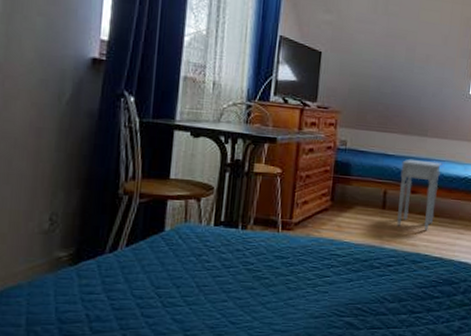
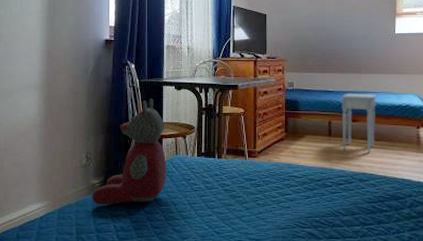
stuffed bear: none [54,145,172,287] -> present [92,98,167,205]

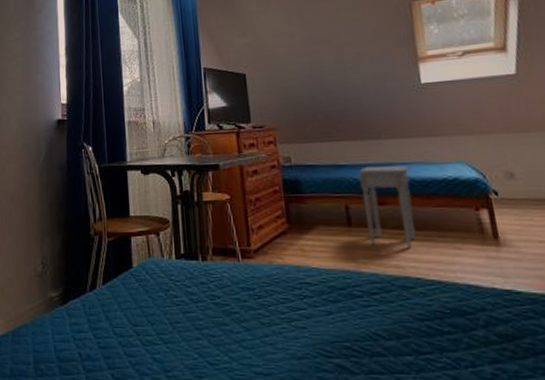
stuffed bear: present [92,98,167,205] -> none [50,187,139,326]

